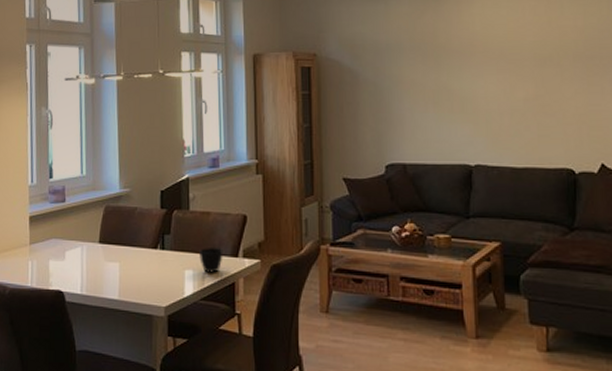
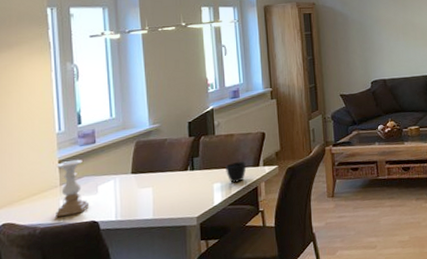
candle holder: none [24,218,57,280] -> present [56,160,90,218]

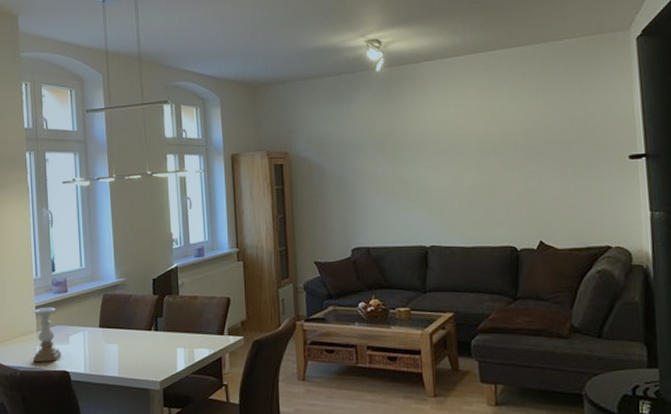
cup: present [226,161,247,183] -> none [189,326,211,350]

